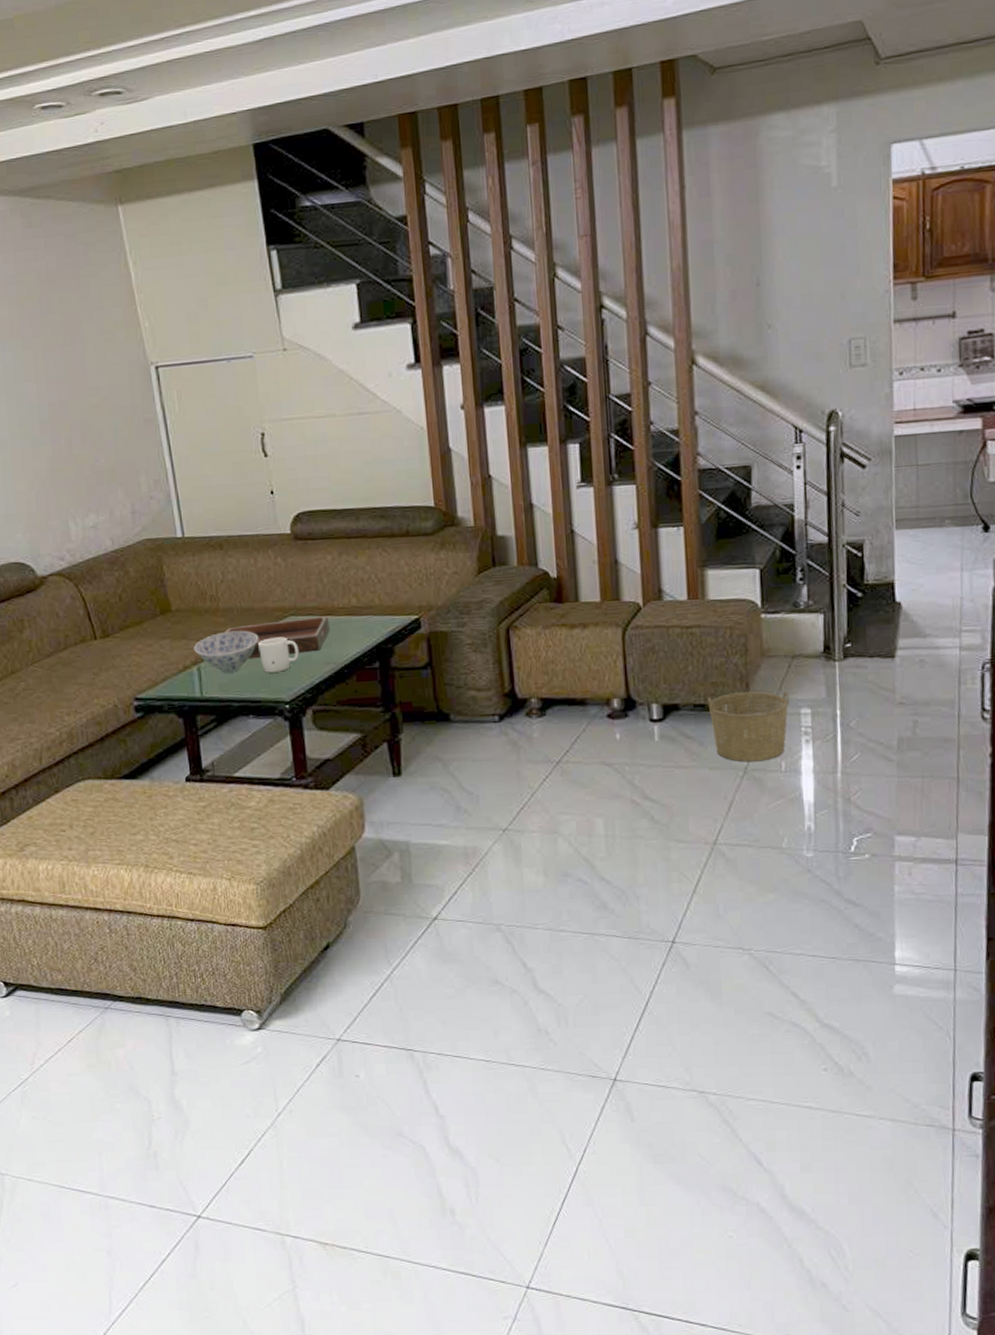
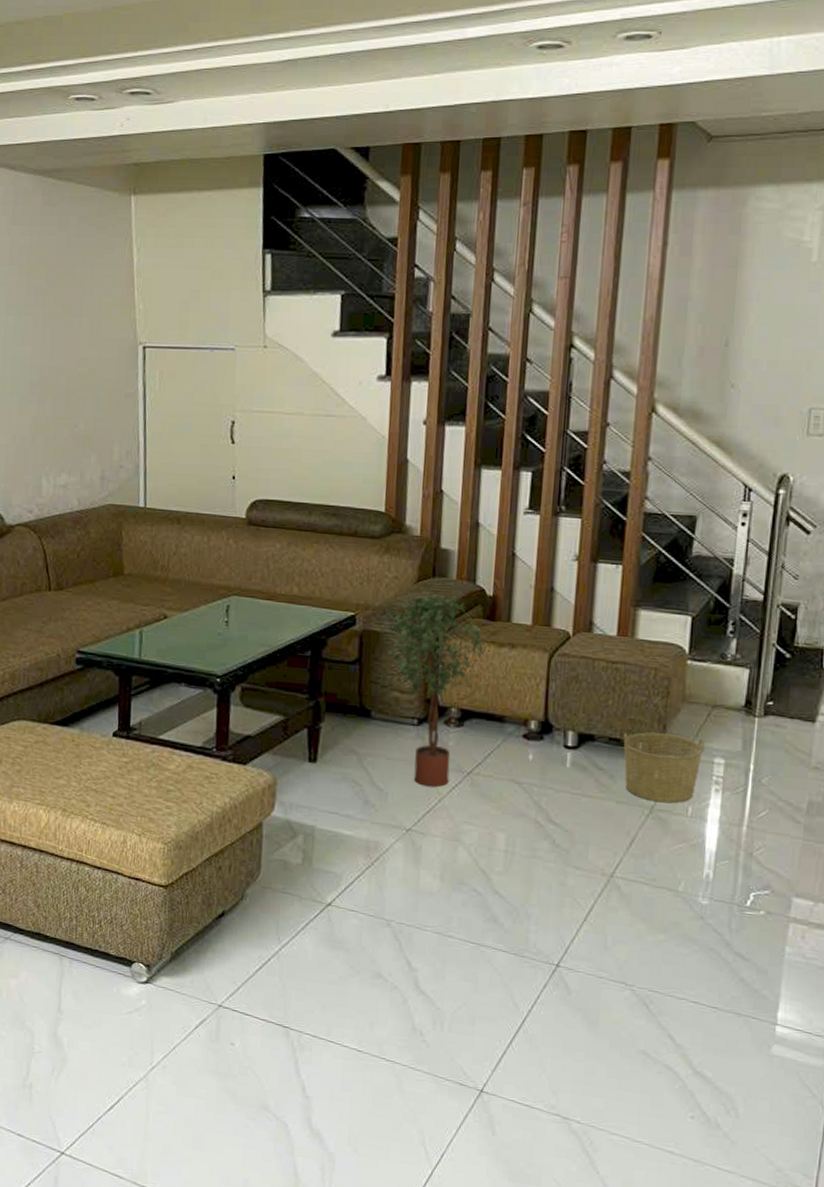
bowl: present [194,630,259,673] -> none [139,601,201,641]
serving tray: present [224,616,330,659] -> none [170,598,269,632]
mug: present [258,636,299,673] -> none [199,613,237,647]
potted tree: none [454,584,557,783] -> present [386,594,485,787]

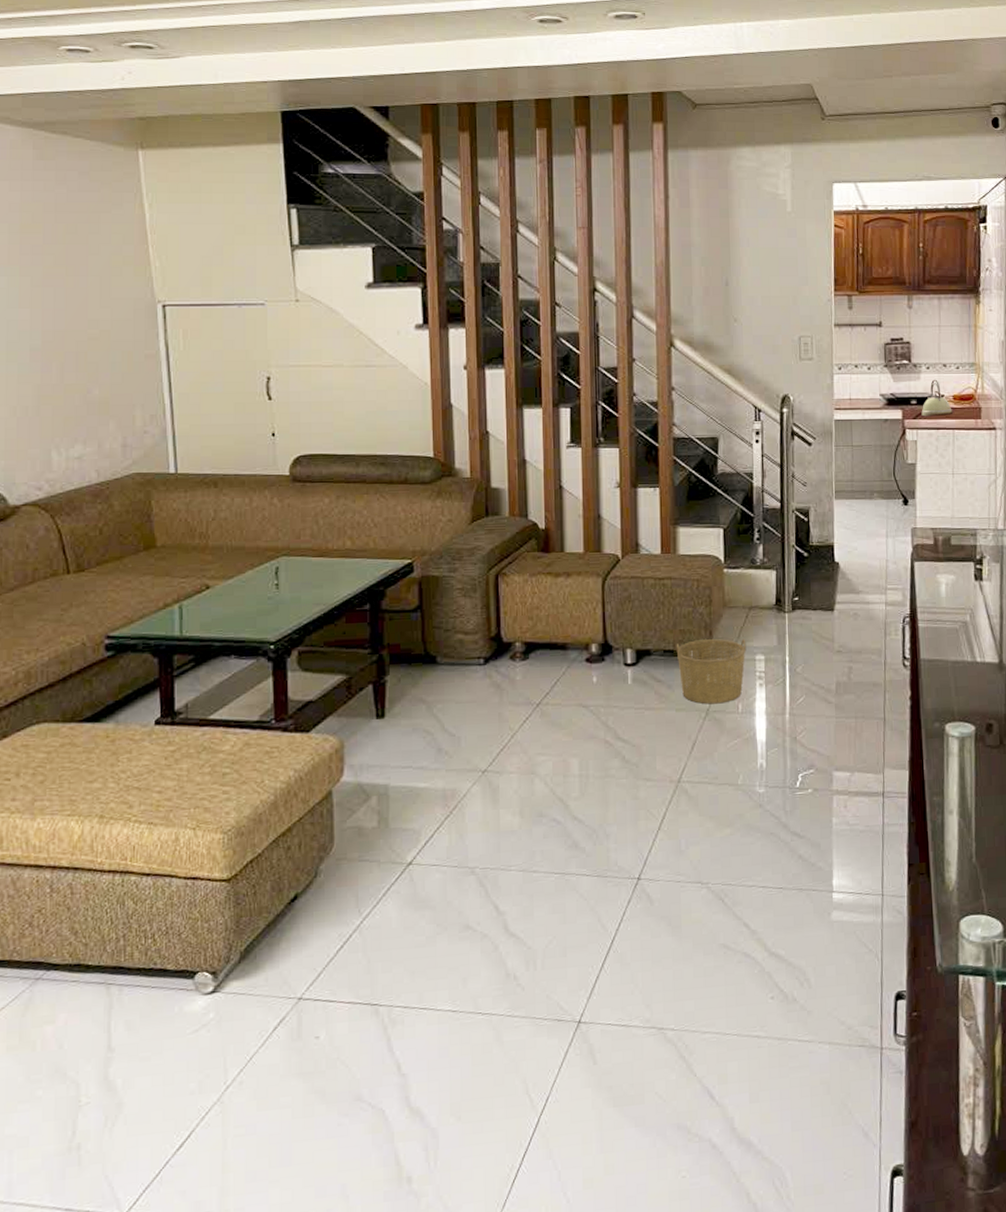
potted tree: present [386,594,485,787] -> none [446,533,542,725]

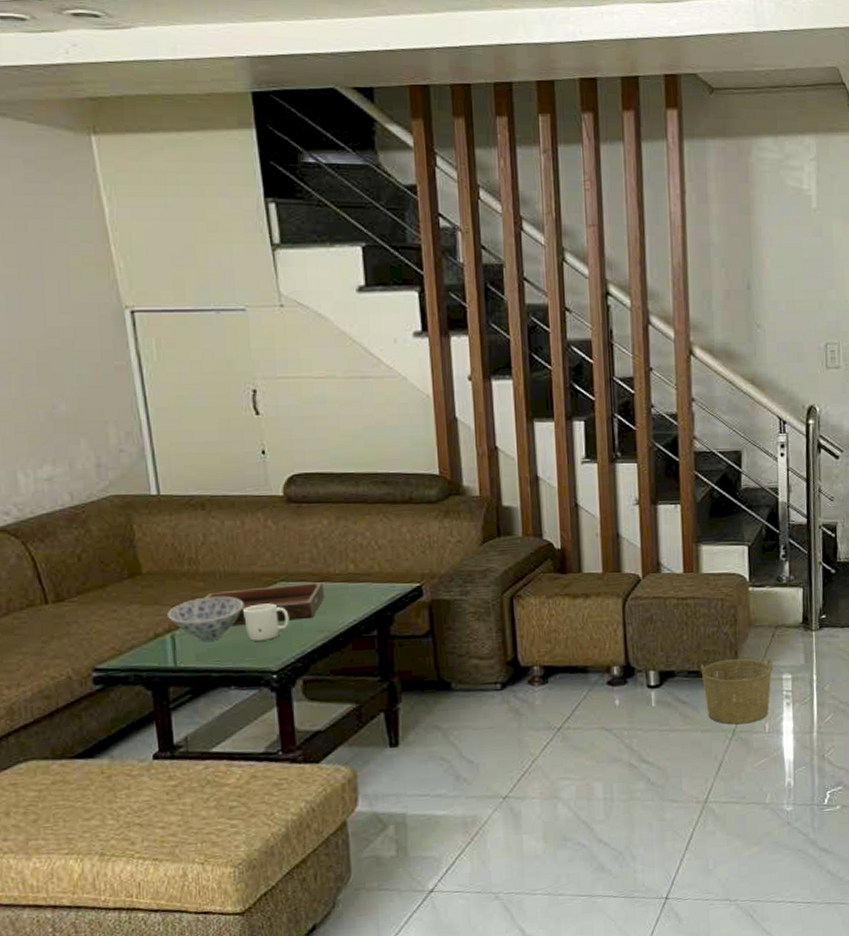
bowl: none [177,569,248,612] -> present [167,596,245,641]
serving tray: none [211,557,322,598] -> present [204,582,324,627]
mug: none [247,576,289,613] -> present [243,603,290,641]

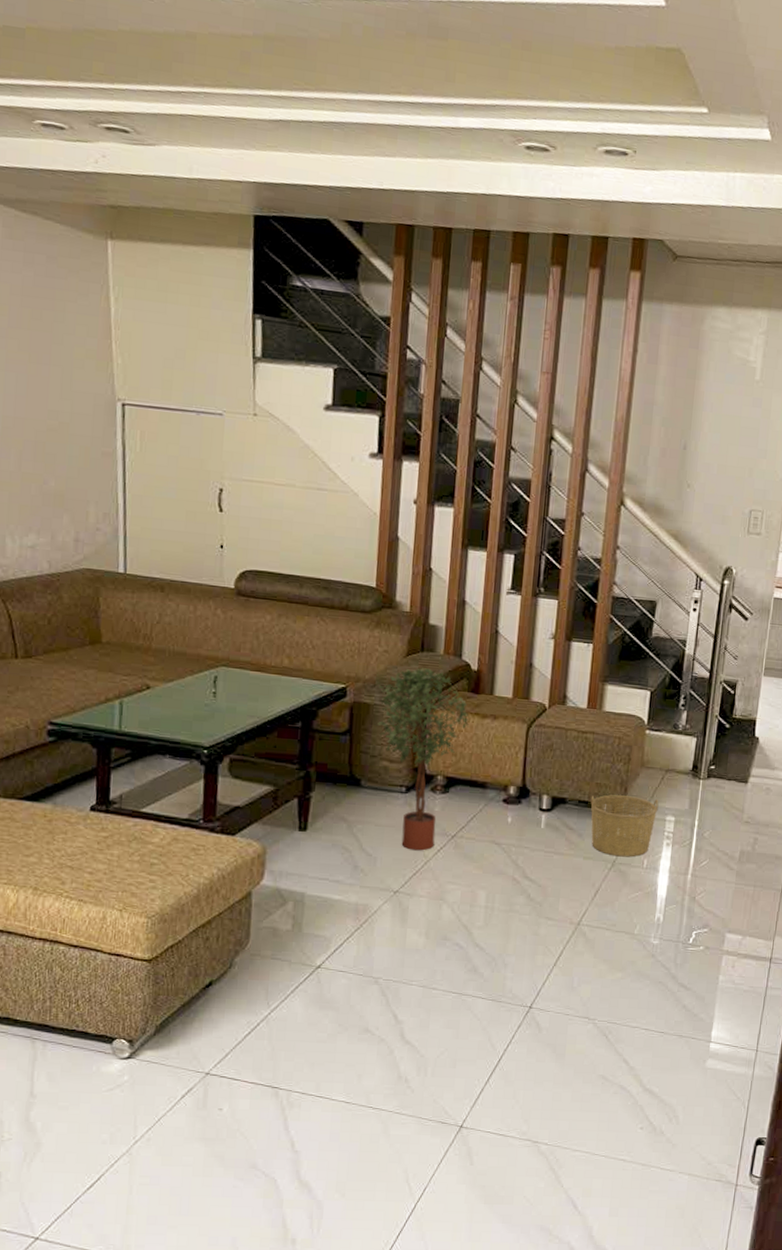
bowl: present [167,596,245,641] -> none [119,671,187,712]
serving tray: present [204,582,324,627] -> none [153,668,259,703]
mug: present [243,603,290,641] -> none [185,683,225,718]
potted tree: none [457,554,560,750] -> present [376,668,469,851]

